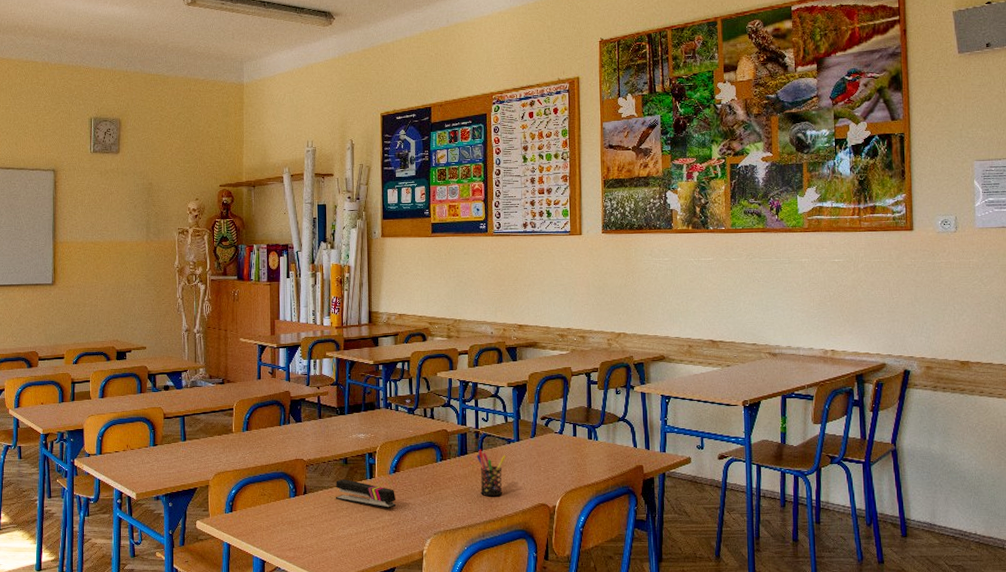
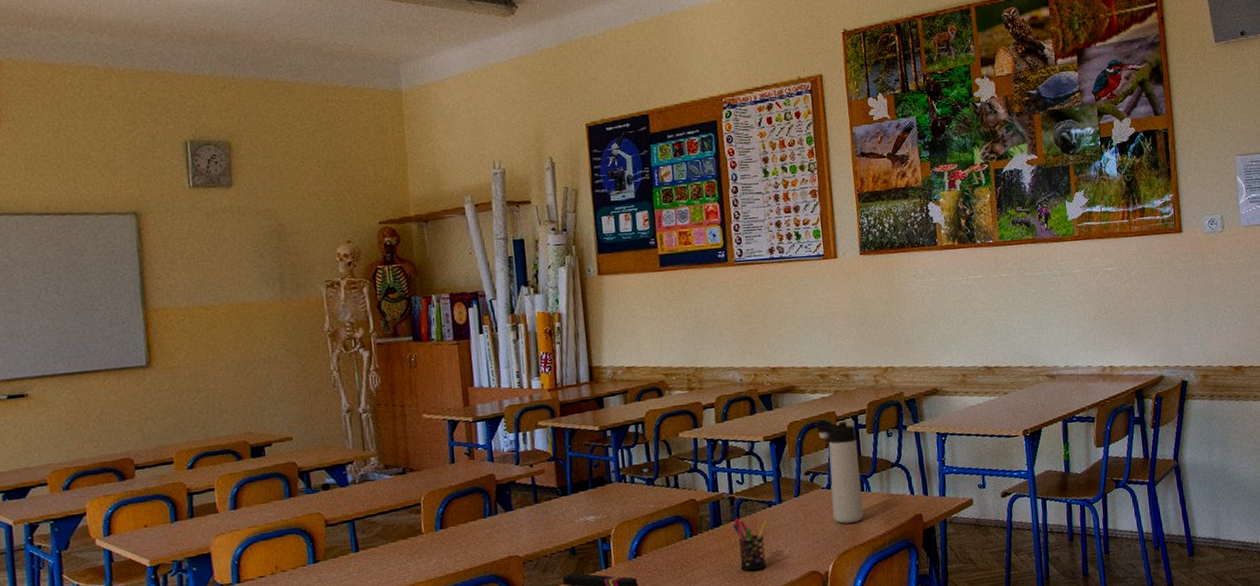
thermos bottle: none [552,375,590,466] -> present [814,421,863,524]

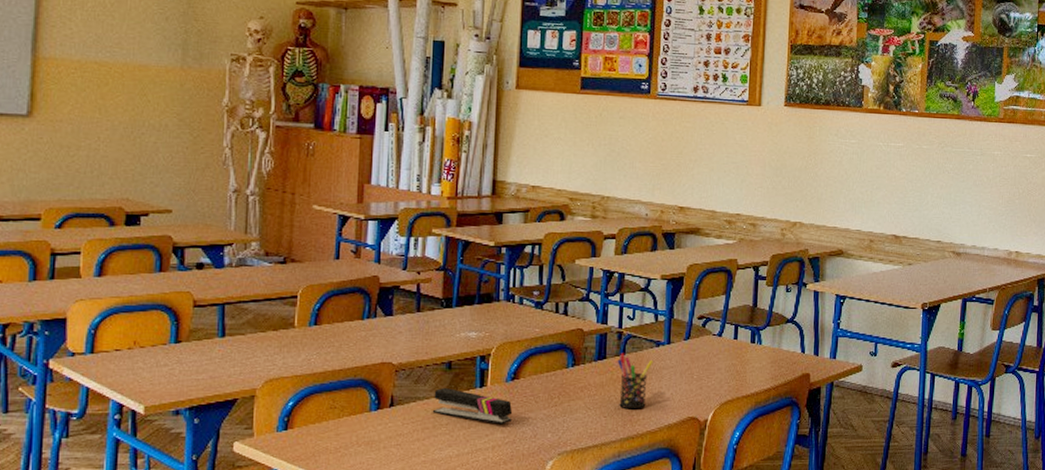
thermos bottle: present [814,421,863,524] -> none [714,268,755,373]

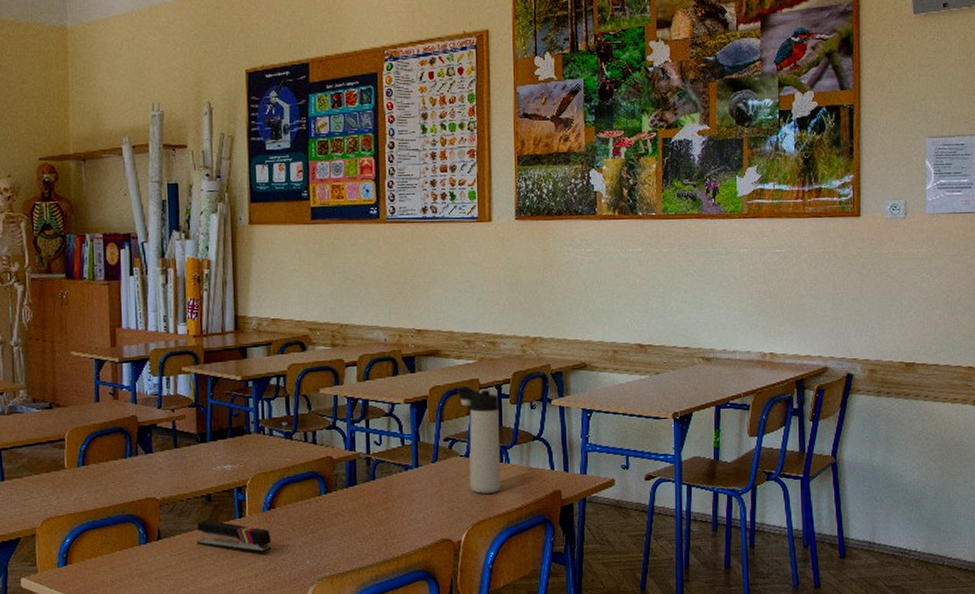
pen holder: present [617,353,653,410] -> none [367,478,403,534]
thermos bottle: none [714,268,755,373] -> present [457,388,501,494]

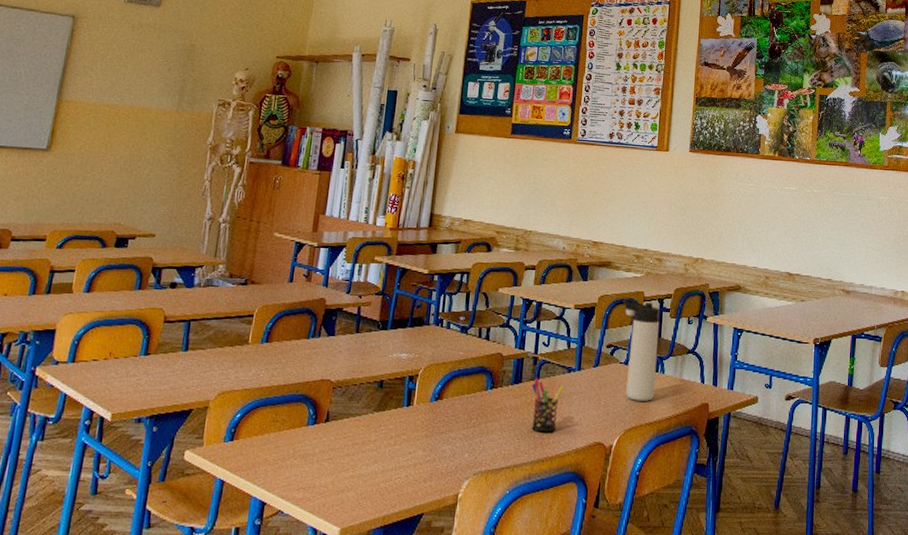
stapler: present [196,519,272,553] -> none [362,405,435,443]
pen holder: none [367,478,403,534] -> present [531,377,565,433]

